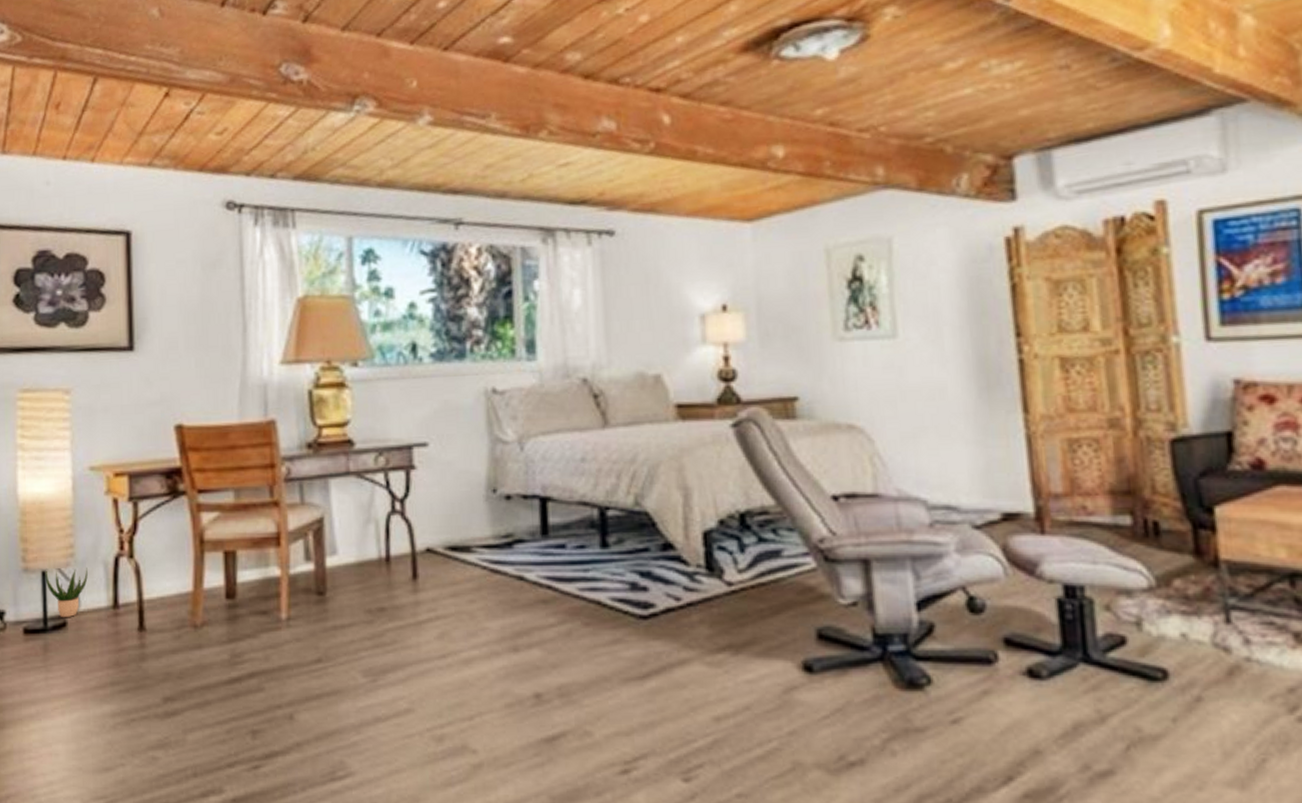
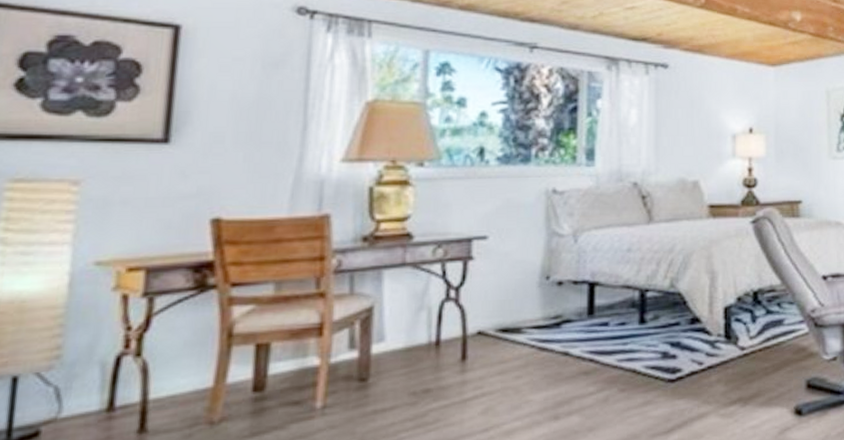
potted plant: present [45,568,88,618] -> none [15,370,78,427]

